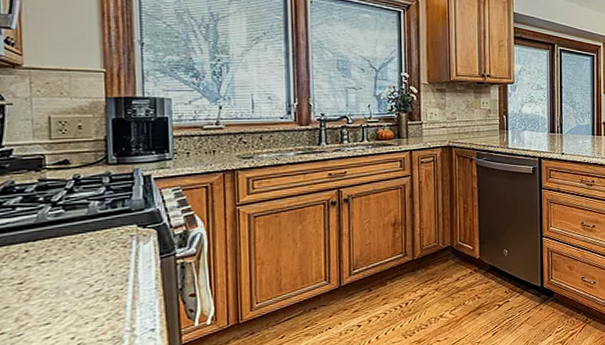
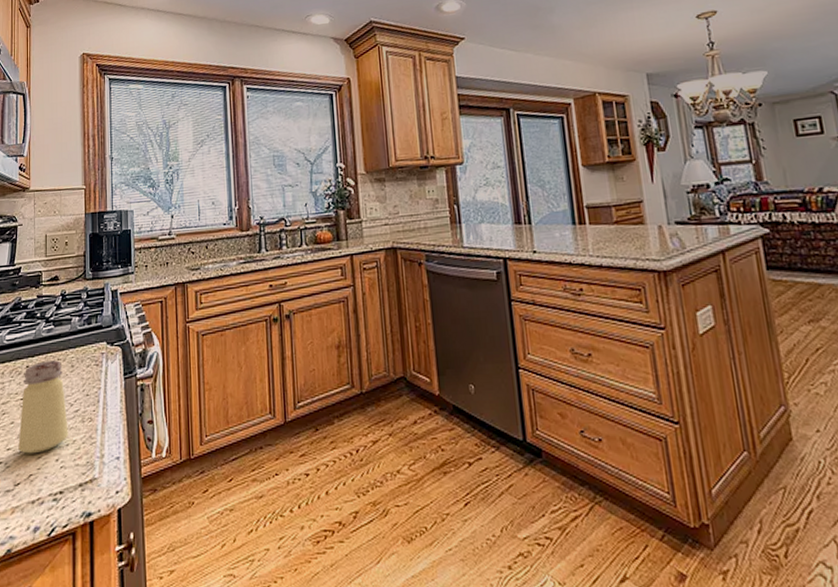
saltshaker: none [16,244,88,336] -> present [18,360,68,454]

